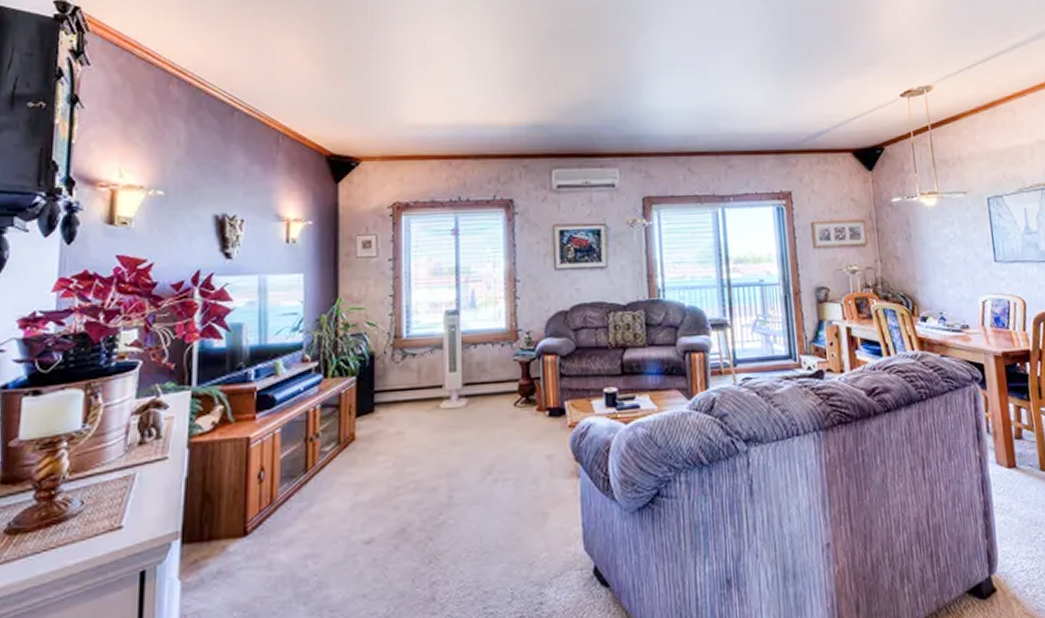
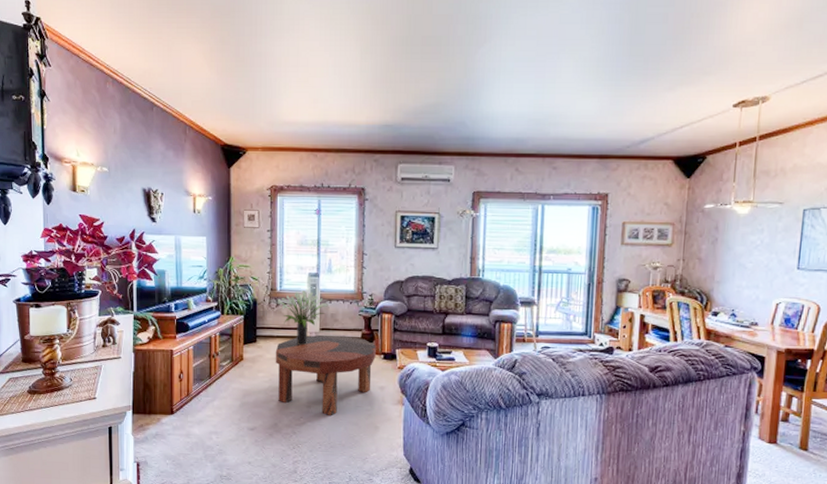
coffee table: none [401,389,539,507] -> present [275,334,376,416]
potted plant: none [403,334,473,410] -> present [277,290,328,346]

